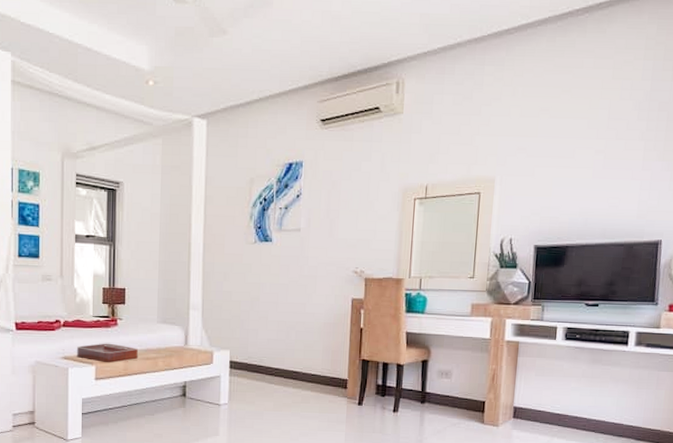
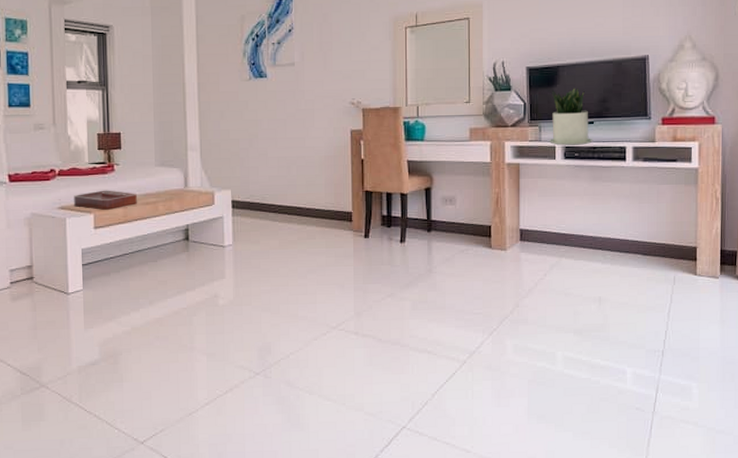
planter: none [551,269,595,327] -> present [549,88,592,146]

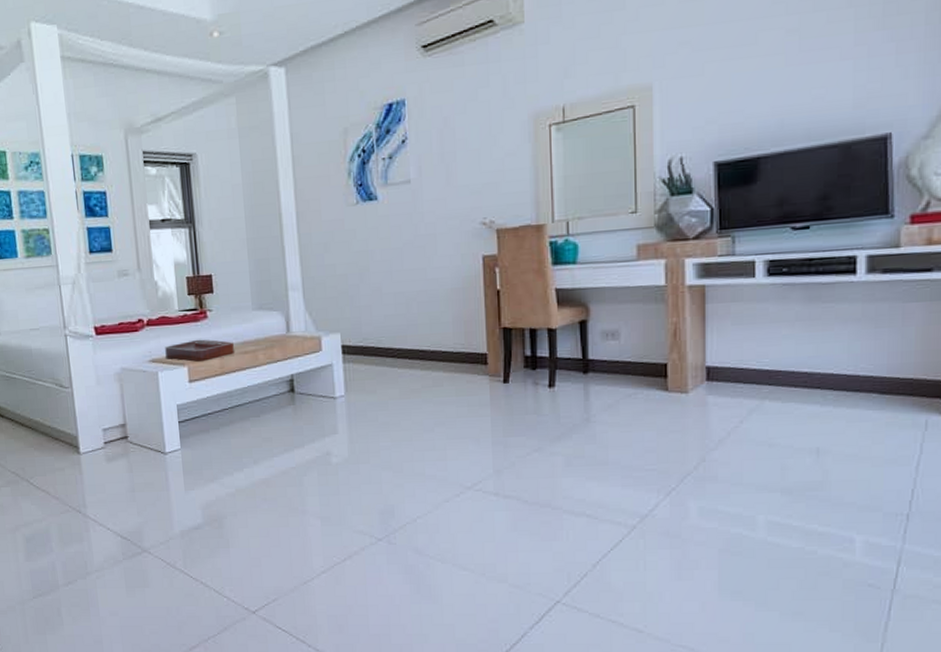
planter: present [549,88,592,146] -> none [745,184,808,260]

